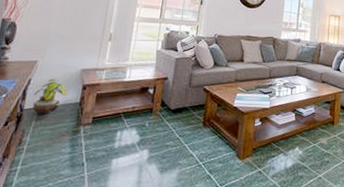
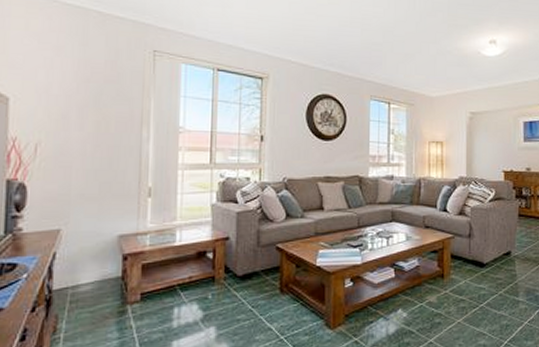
potted plant: present [32,78,67,115] -> none [62,249,104,295]

